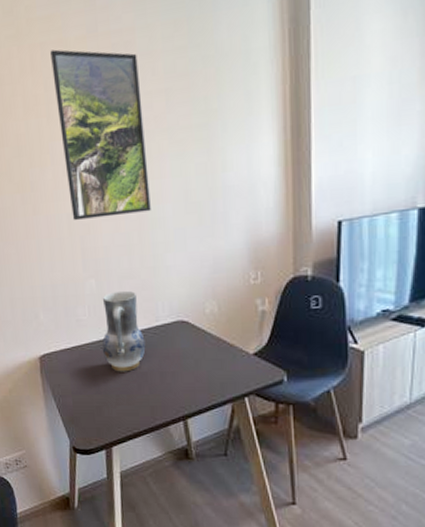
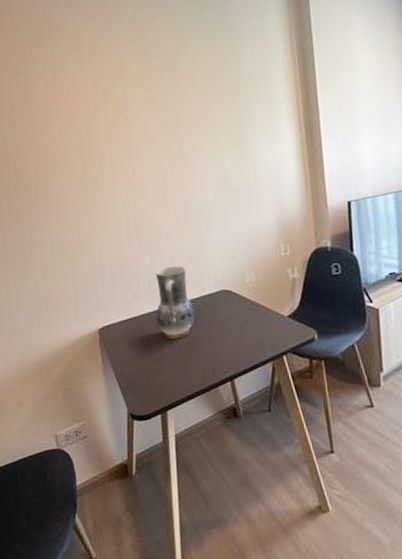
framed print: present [50,49,151,220] -> none [109,69,196,206]

